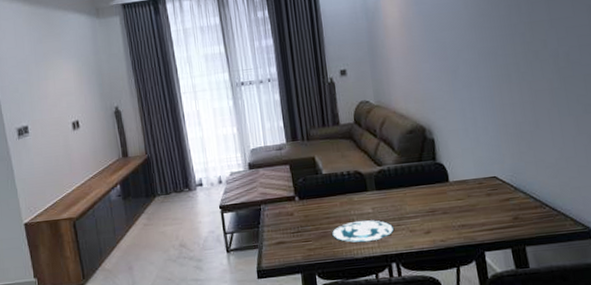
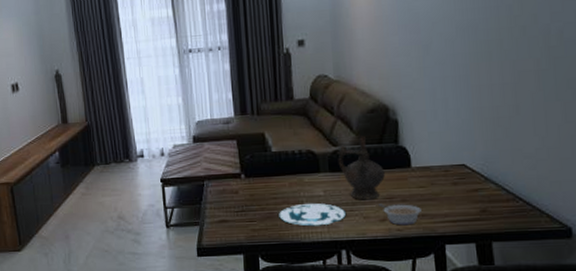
ceremonial vessel: none [382,155,427,215] -> present [337,136,385,200]
legume: none [422,216,461,237] -> present [378,203,421,226]

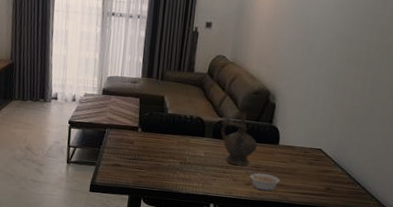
plate: present [279,202,347,227] -> none [164,161,220,181]

